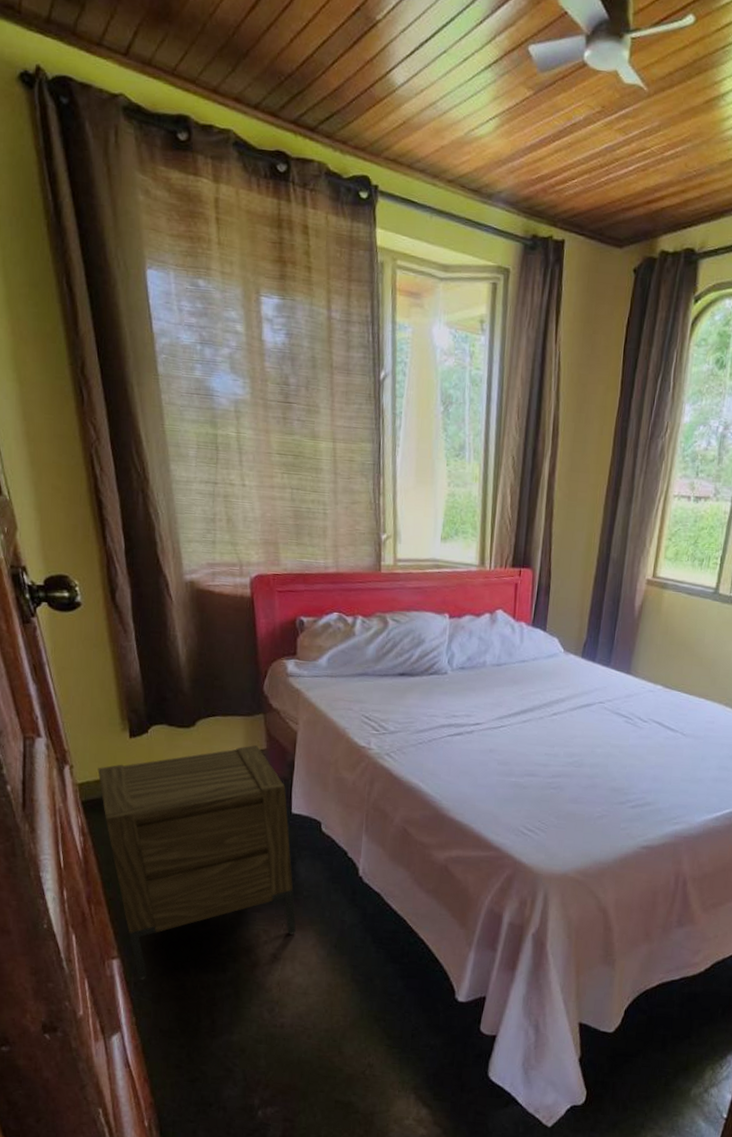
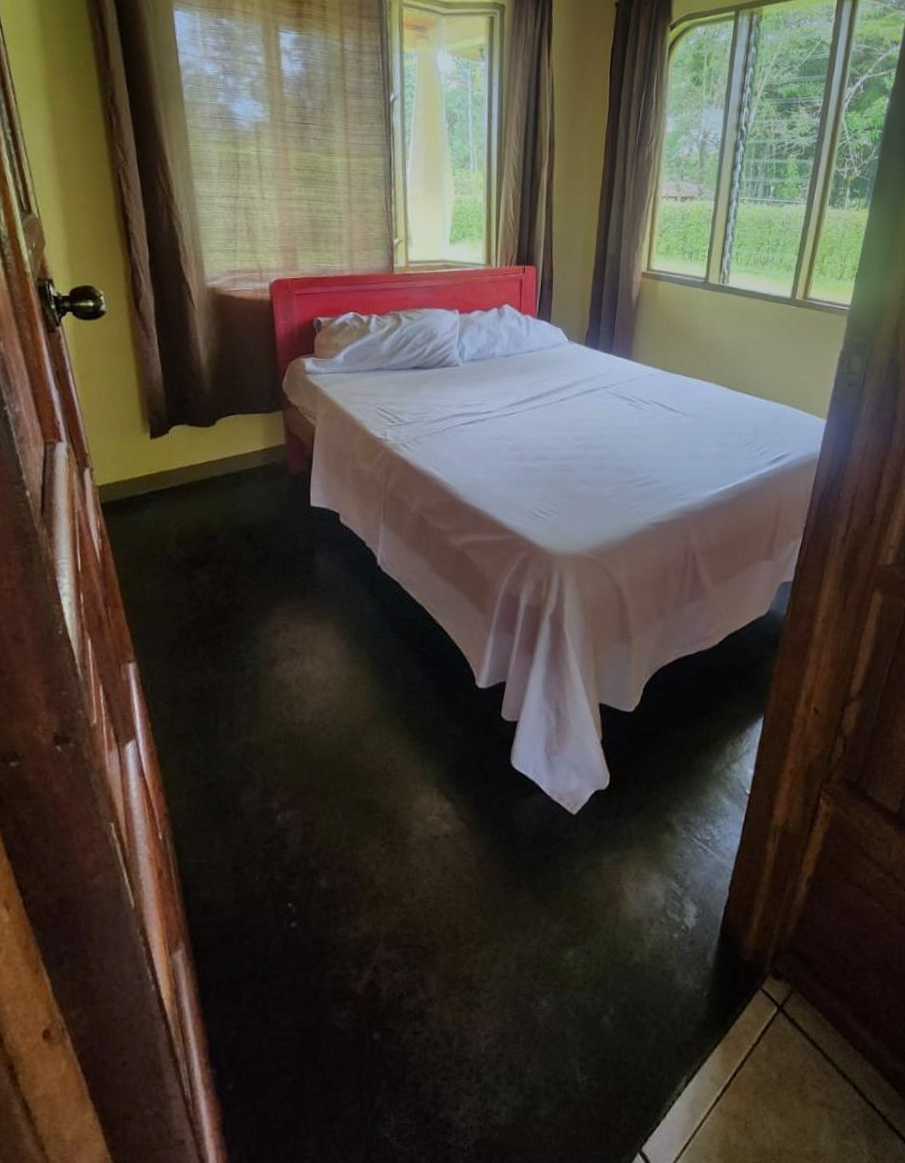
nightstand: present [97,744,297,980] -> none [118,440,316,683]

